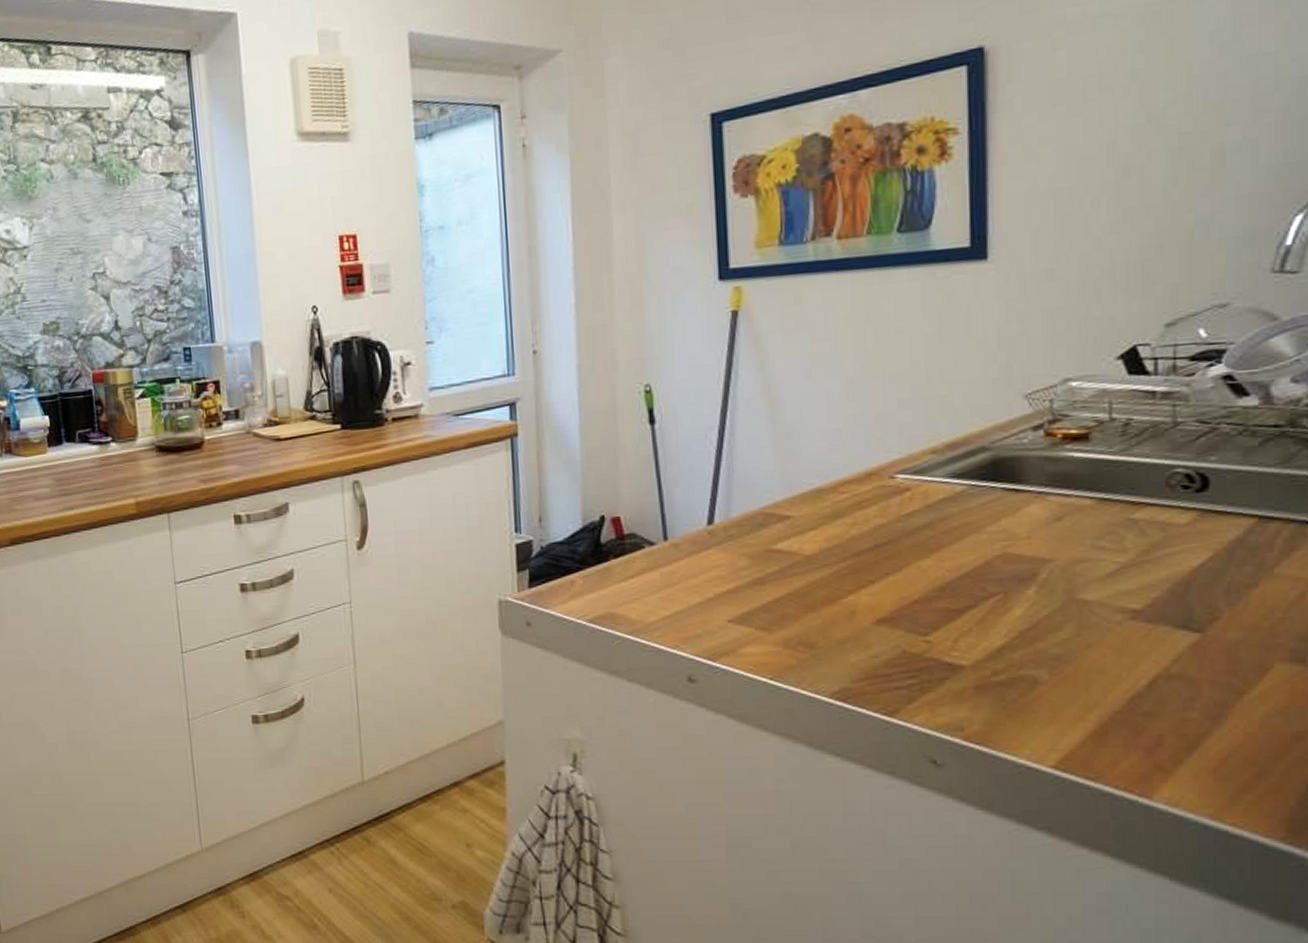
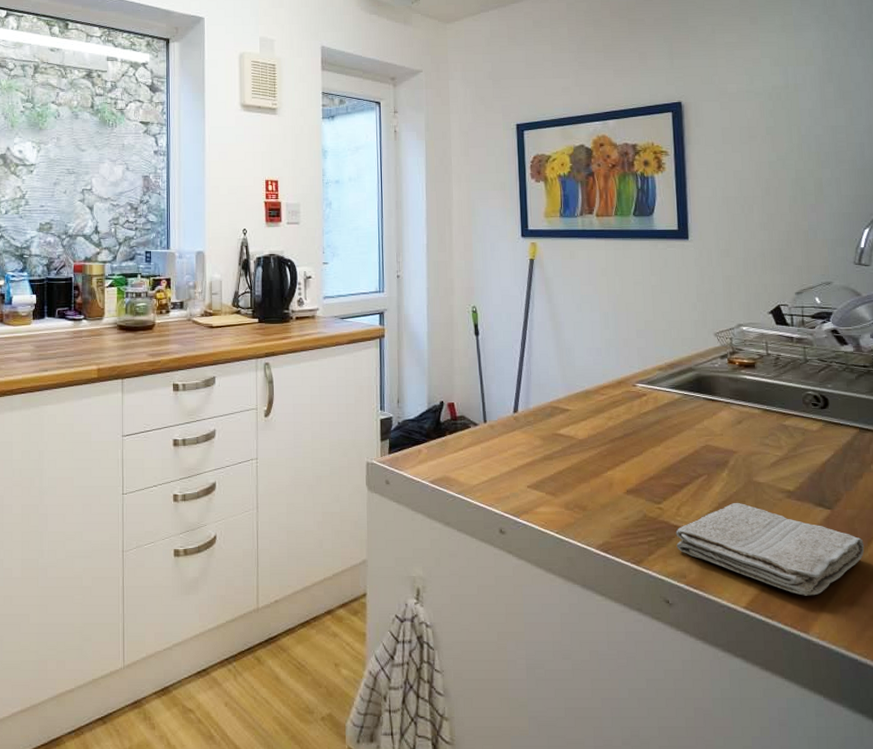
washcloth: none [950,630,1253,750] -> present [675,503,865,596]

